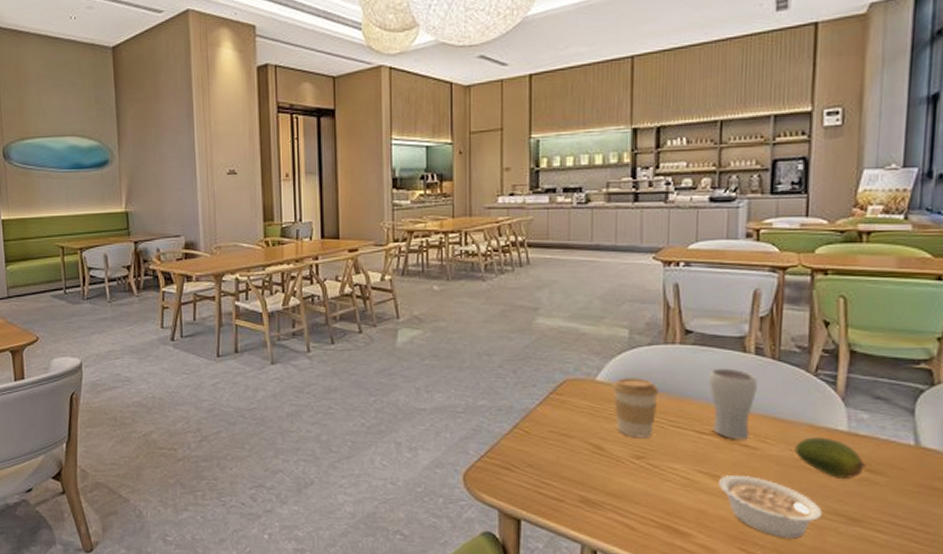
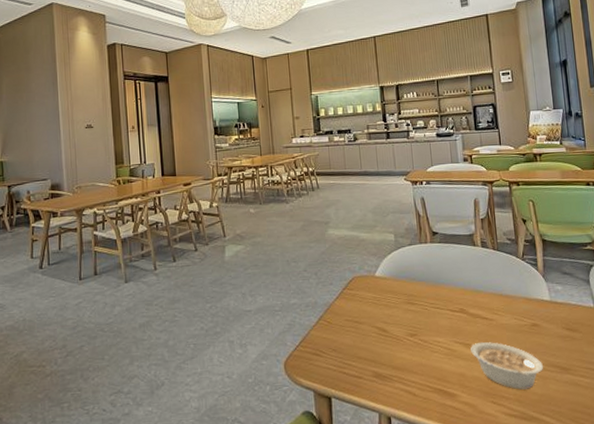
coffee cup: present [613,376,659,438] -> none [388,271,421,320]
drinking glass: present [709,368,757,440] -> none [453,259,487,314]
fruit: present [795,437,867,479] -> none [518,306,566,338]

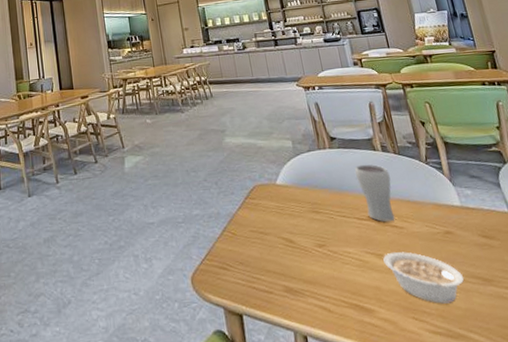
drinking glass: none [453,259,487,314] -> present [355,164,395,222]

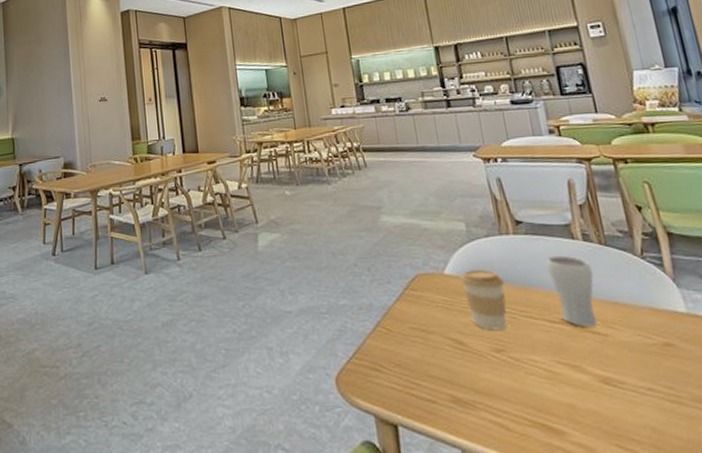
coffee cup: none [289,178,327,230] -> present [460,268,507,331]
legume: present [383,252,465,304] -> none [580,365,688,431]

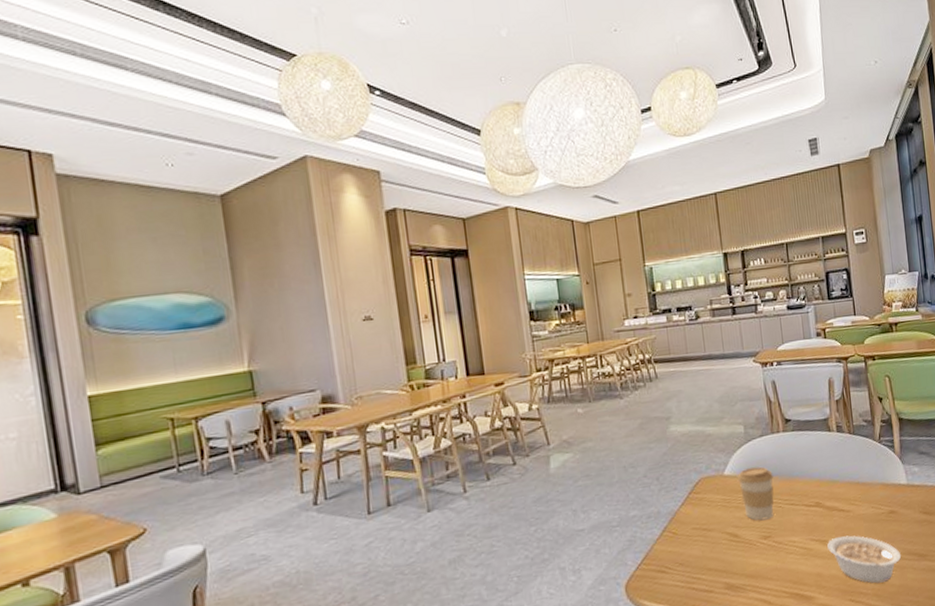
drinking glass: present [546,255,597,327] -> none [808,446,843,507]
legume: none [580,365,688,431] -> present [827,535,902,584]

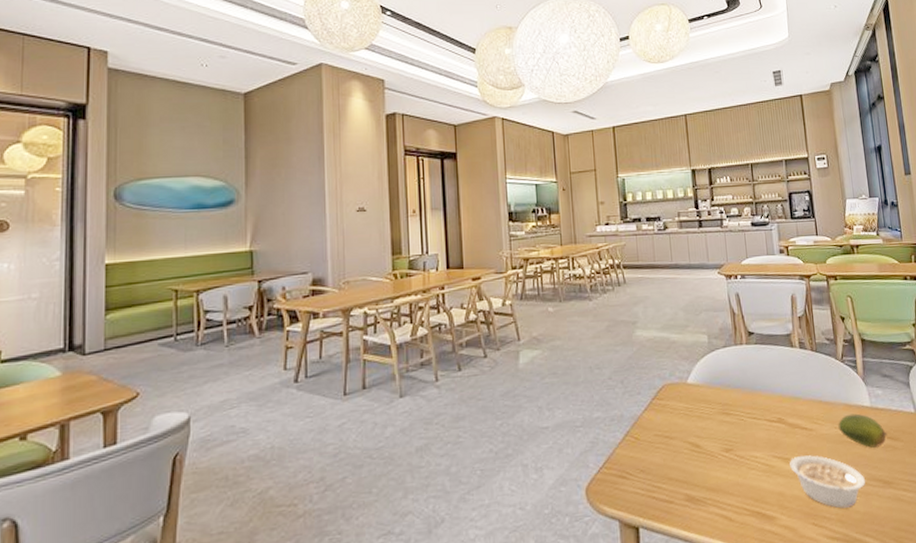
coffee cup: present [738,466,774,521] -> none [701,377,737,433]
fruit: none [875,492,923,524] -> present [838,413,888,448]

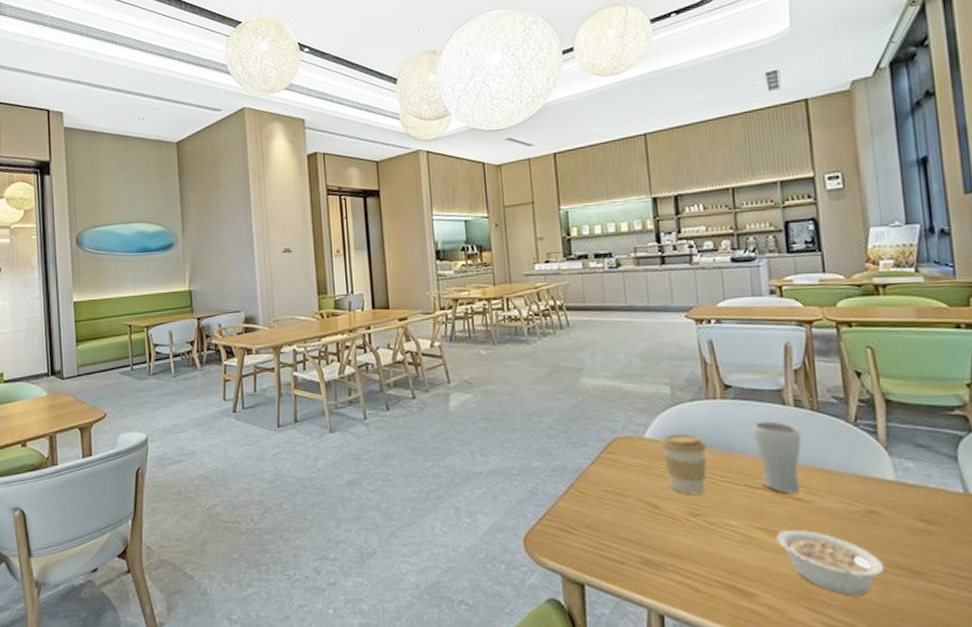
coffee cup: none [701,377,737,433] -> present [661,433,707,495]
drinking glass: none [770,361,806,424] -> present [753,421,801,494]
fruit: present [838,413,888,448] -> none [846,488,920,530]

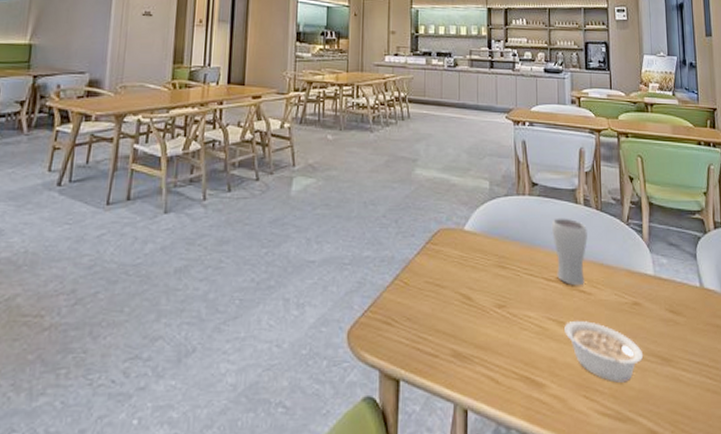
coffee cup: present [661,433,707,495] -> none [478,226,514,287]

